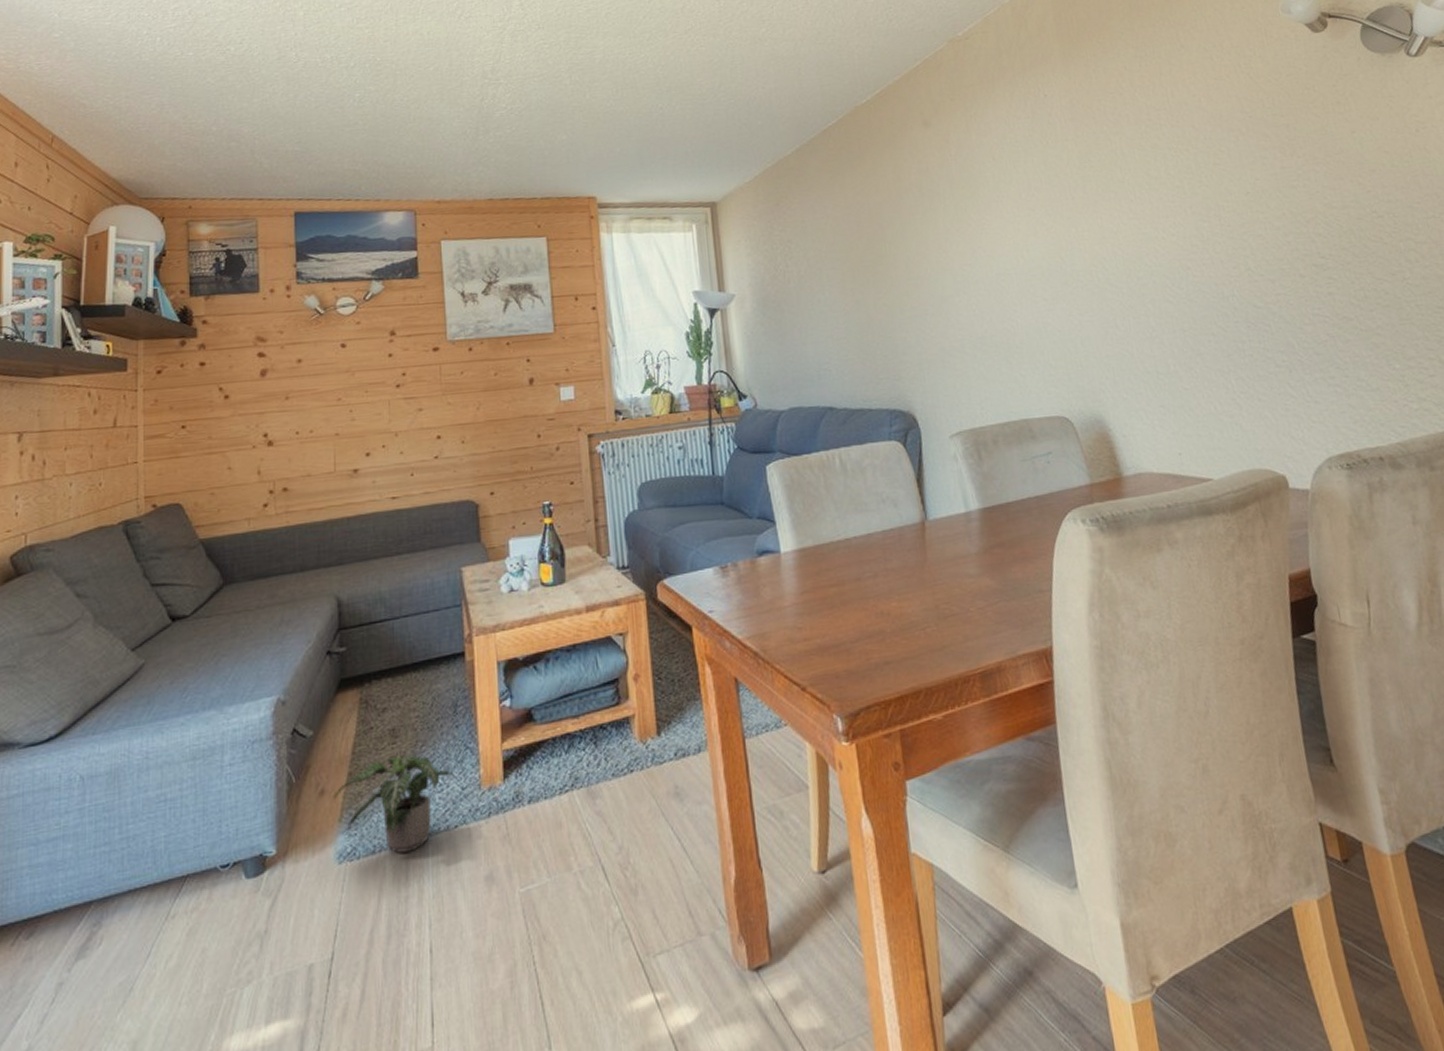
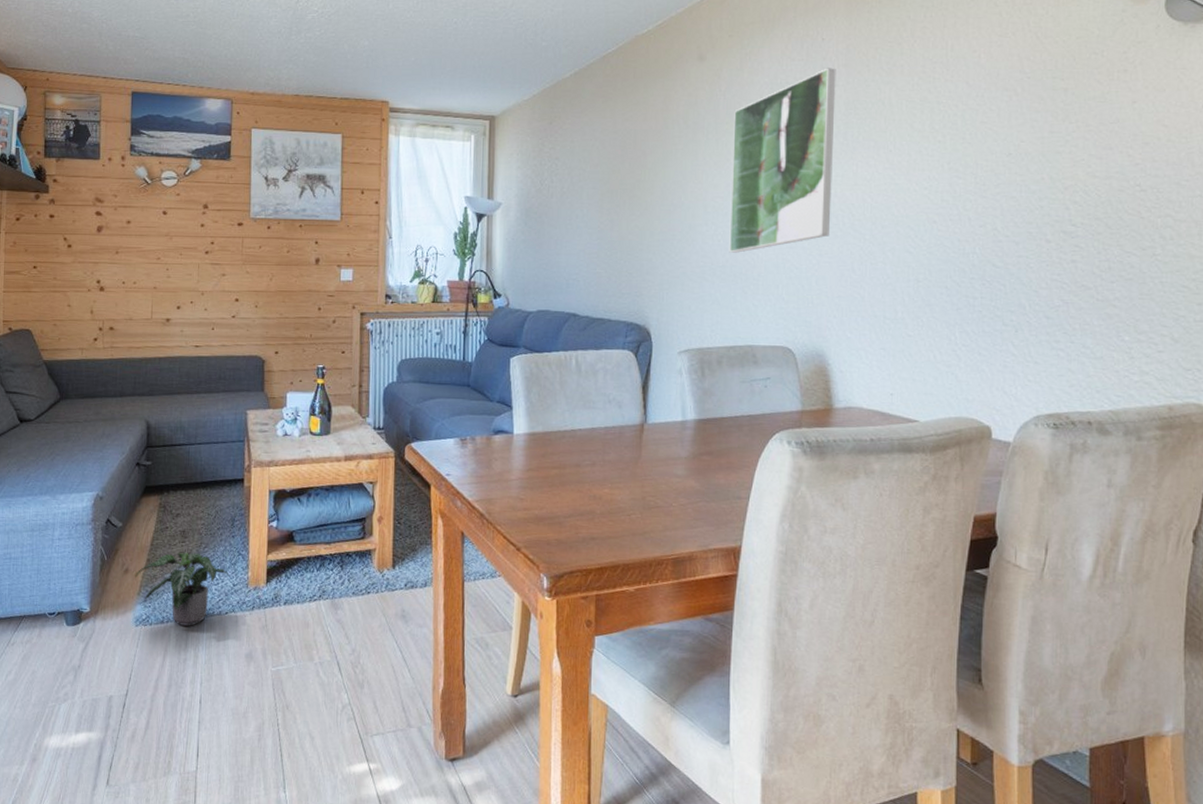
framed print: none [968,123,1086,322] -> present [729,68,836,253]

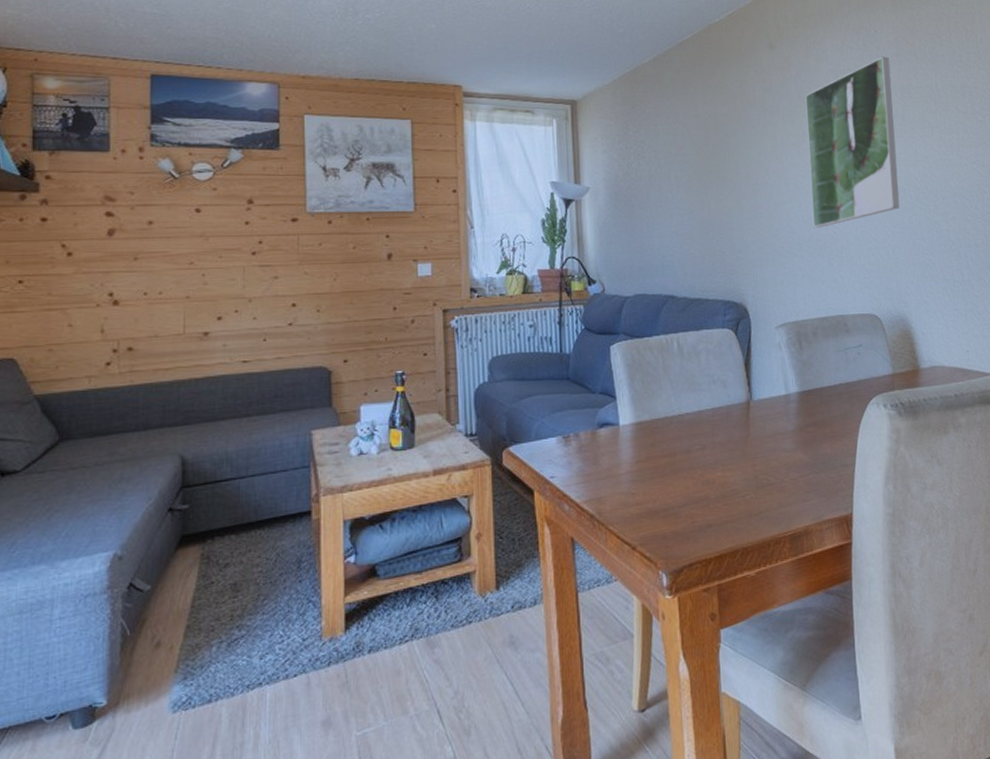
potted plant: present [135,552,230,626] -> none [170,608,299,702]

